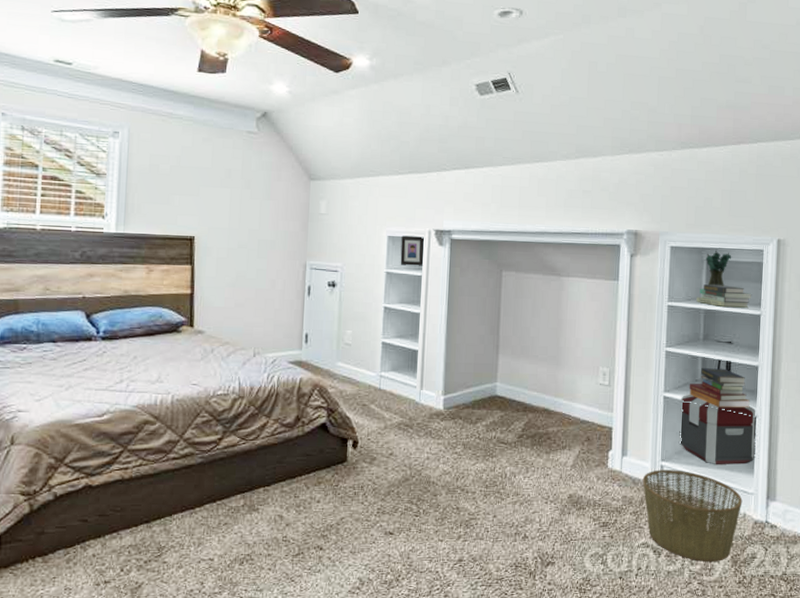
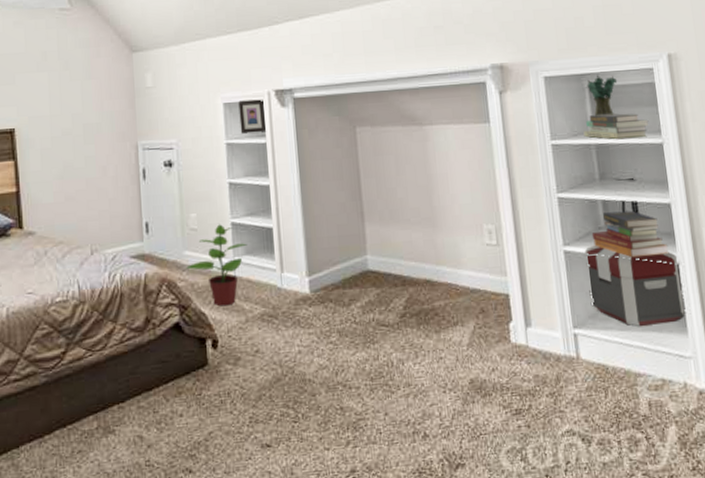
potted plant: none [337,342,394,413] -> present [186,224,247,307]
basket: present [642,469,743,562] -> none [554,337,680,447]

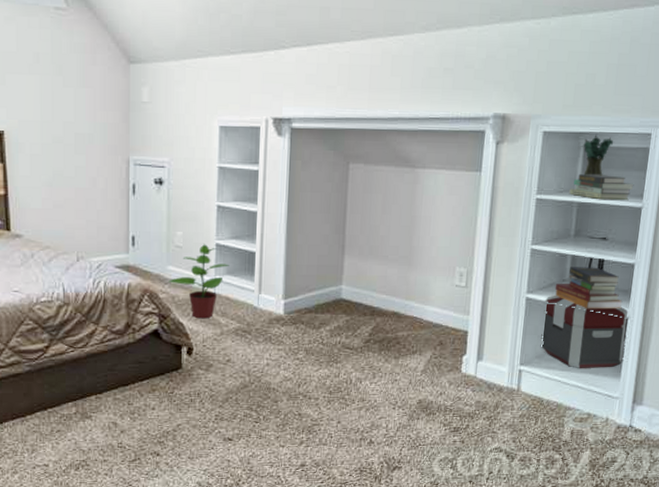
picture frame: present [238,100,266,134] -> none [234,126,260,159]

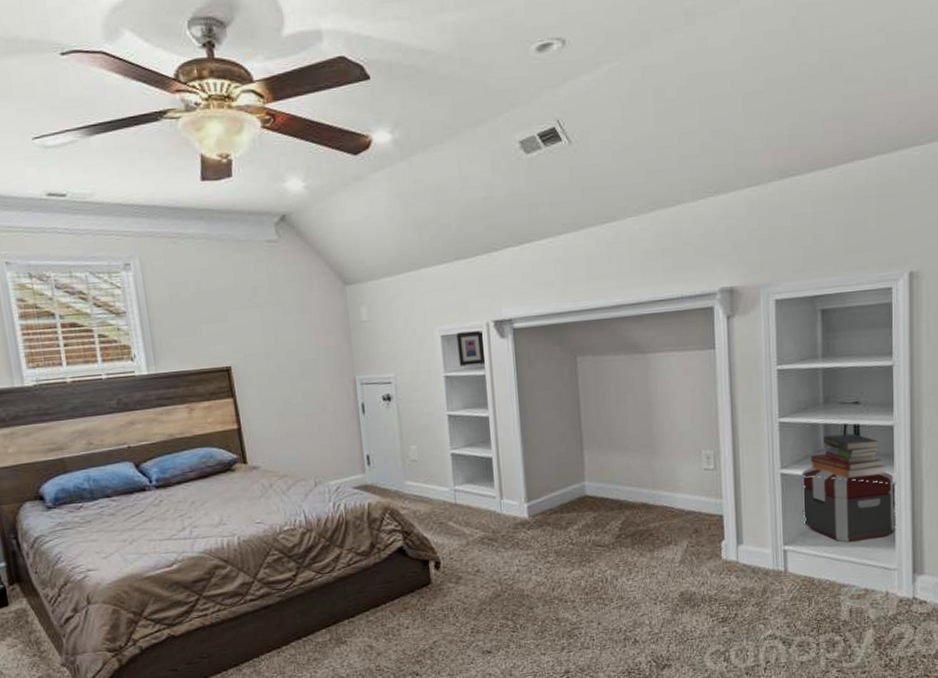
potted plant: present [169,244,229,319] -> none [408,455,467,532]
picture frame: none [234,126,260,159] -> present [456,332,485,366]
books: present [569,174,633,199] -> none [811,336,880,363]
vase: present [583,134,614,176] -> none [820,296,853,340]

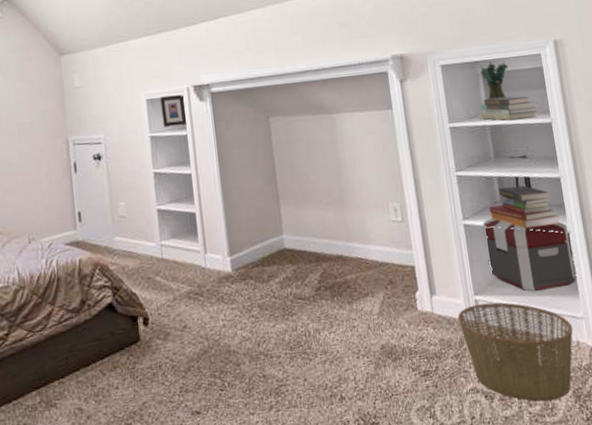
basket: none [763,552,884,648] -> present [457,302,573,402]
books: none [811,336,880,363] -> present [478,96,538,121]
vase: none [820,296,853,340] -> present [480,61,508,100]

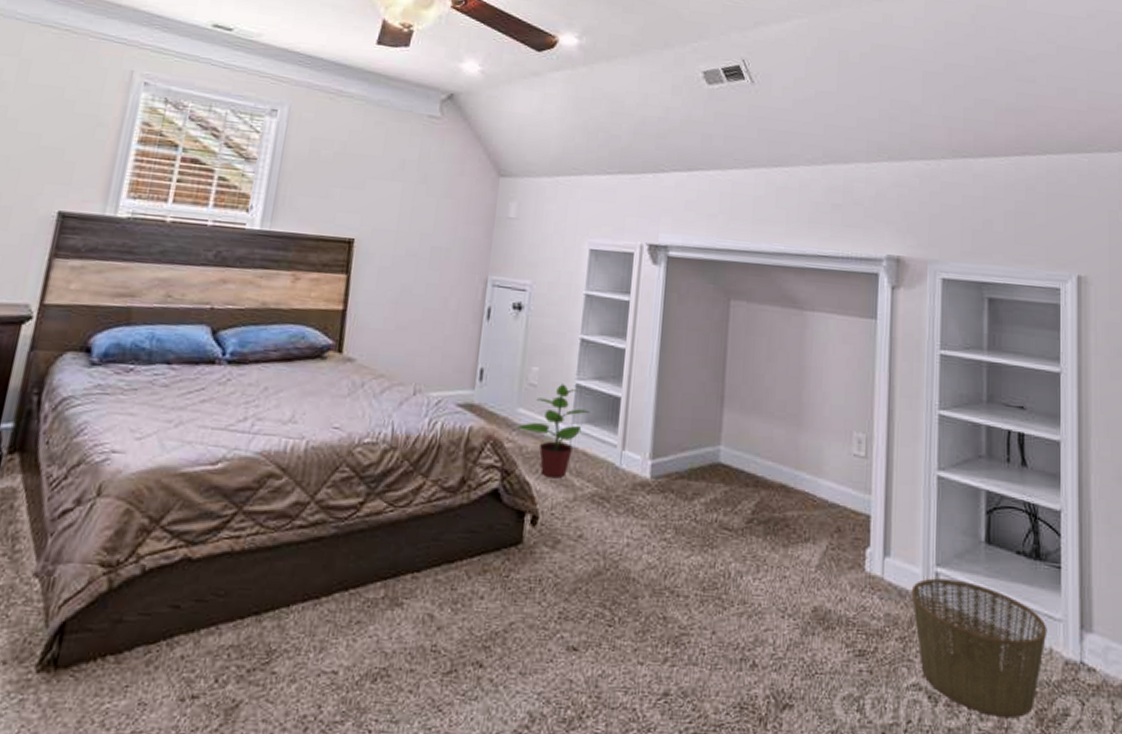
potted plant: none [117,211,173,287] -> present [517,384,590,479]
picture frame: present [160,95,186,127] -> none [603,251,634,289]
books: present [478,96,538,121] -> none [976,329,1047,362]
vase: present [480,61,508,100] -> none [987,285,1020,333]
storage box: present [482,218,576,291] -> none [959,474,1060,577]
books: present [489,185,559,229] -> none [970,440,1052,497]

